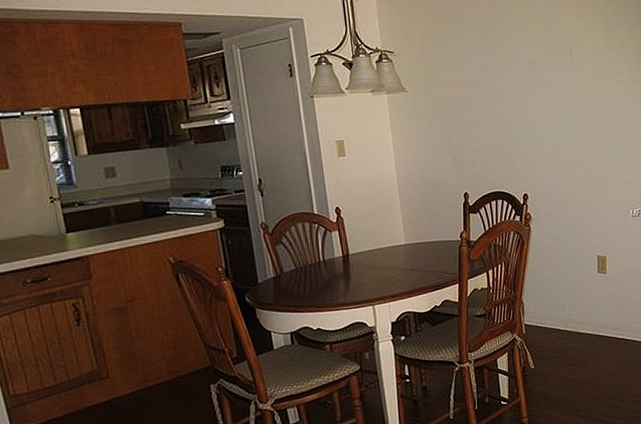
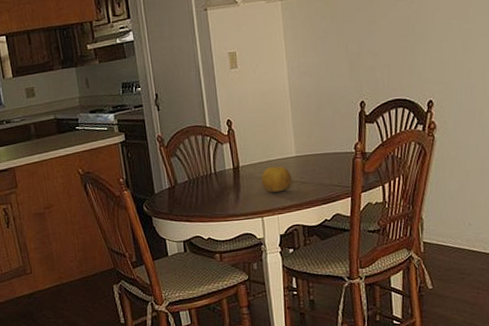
fruit: none [371,253,402,281] -> present [261,166,292,193]

